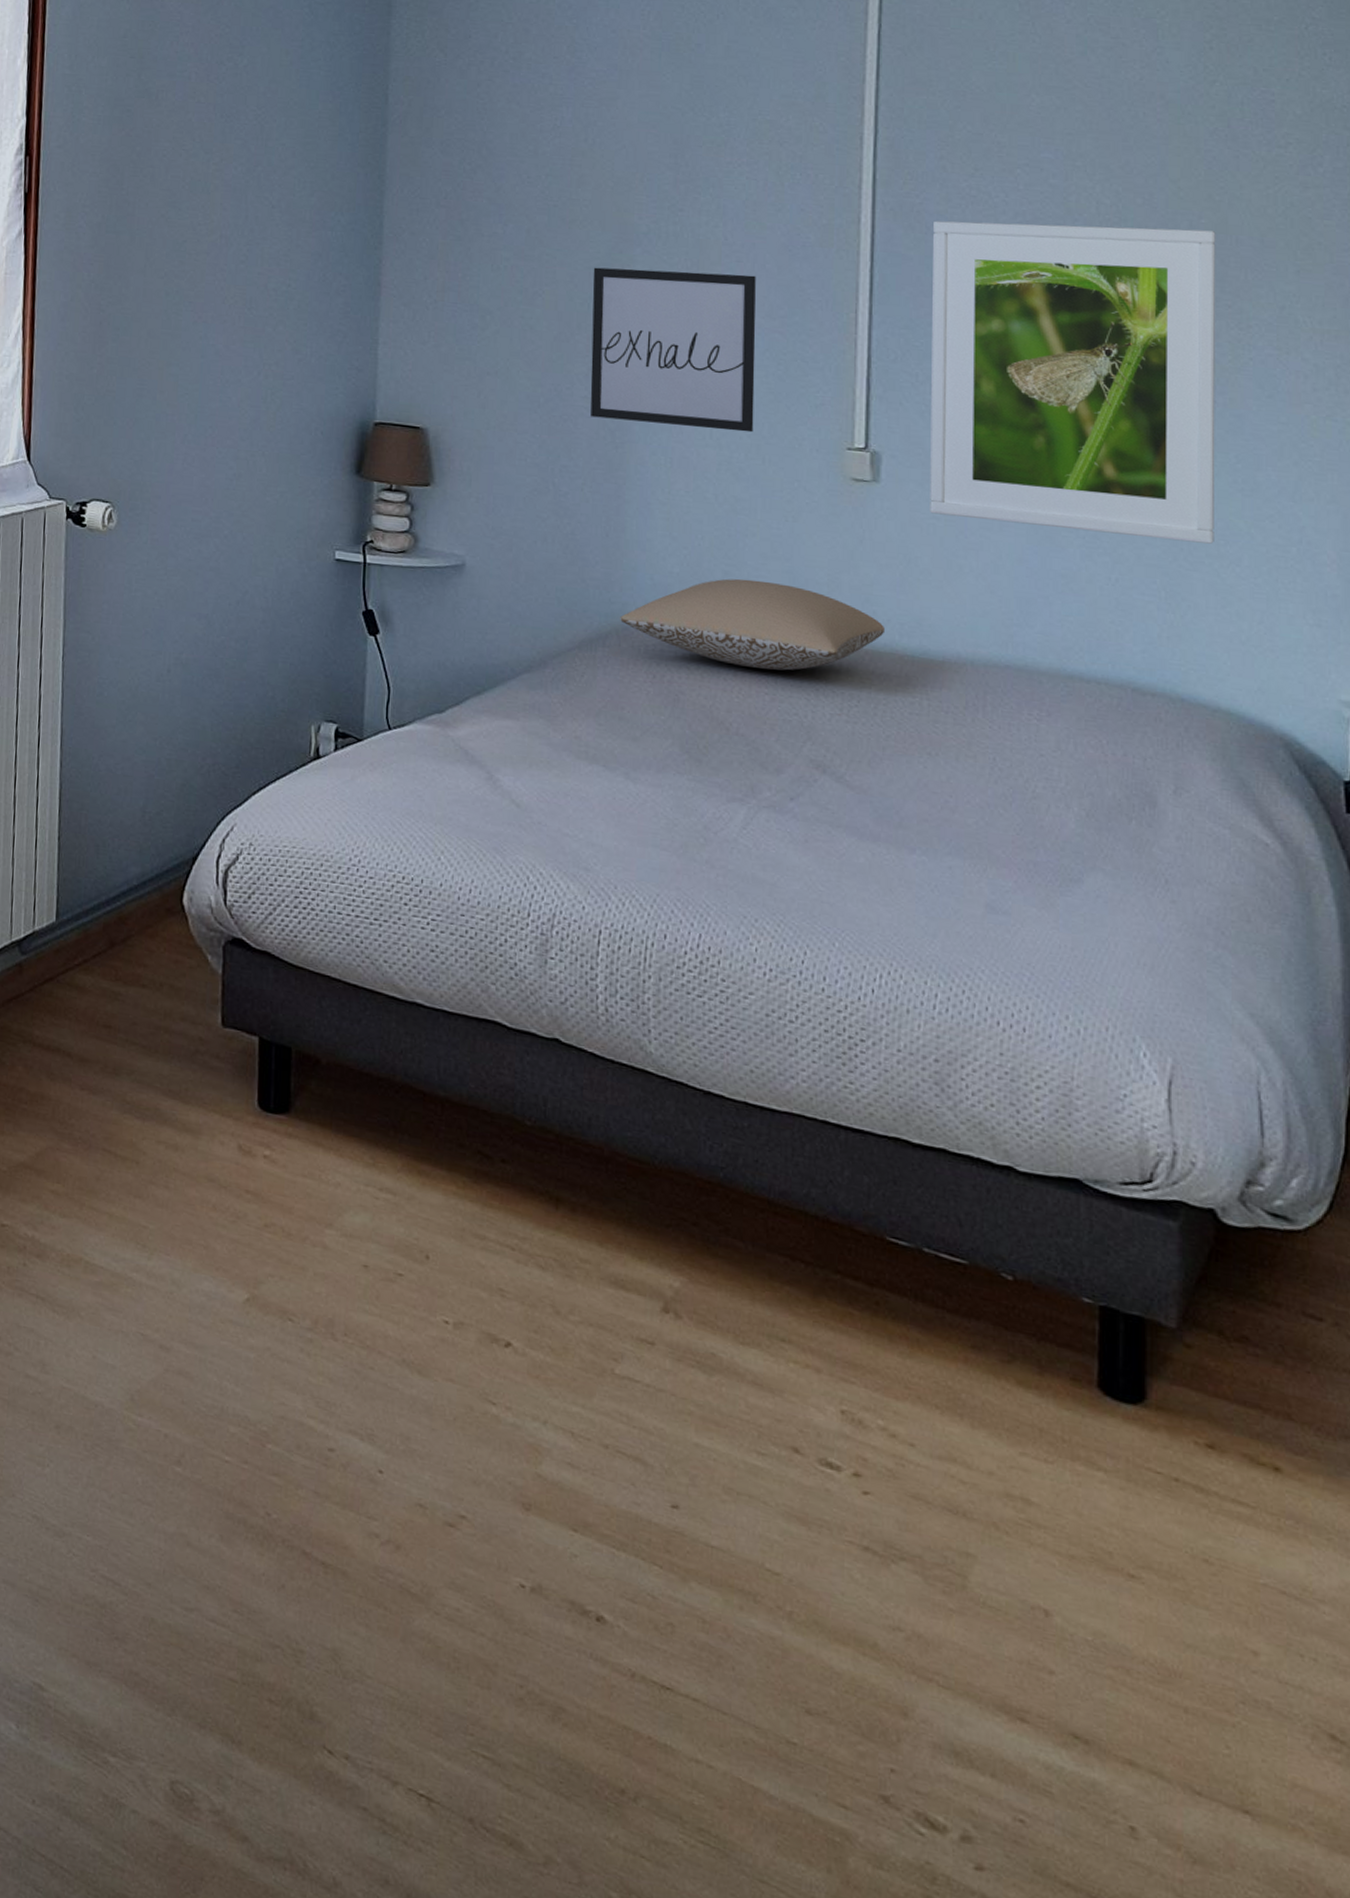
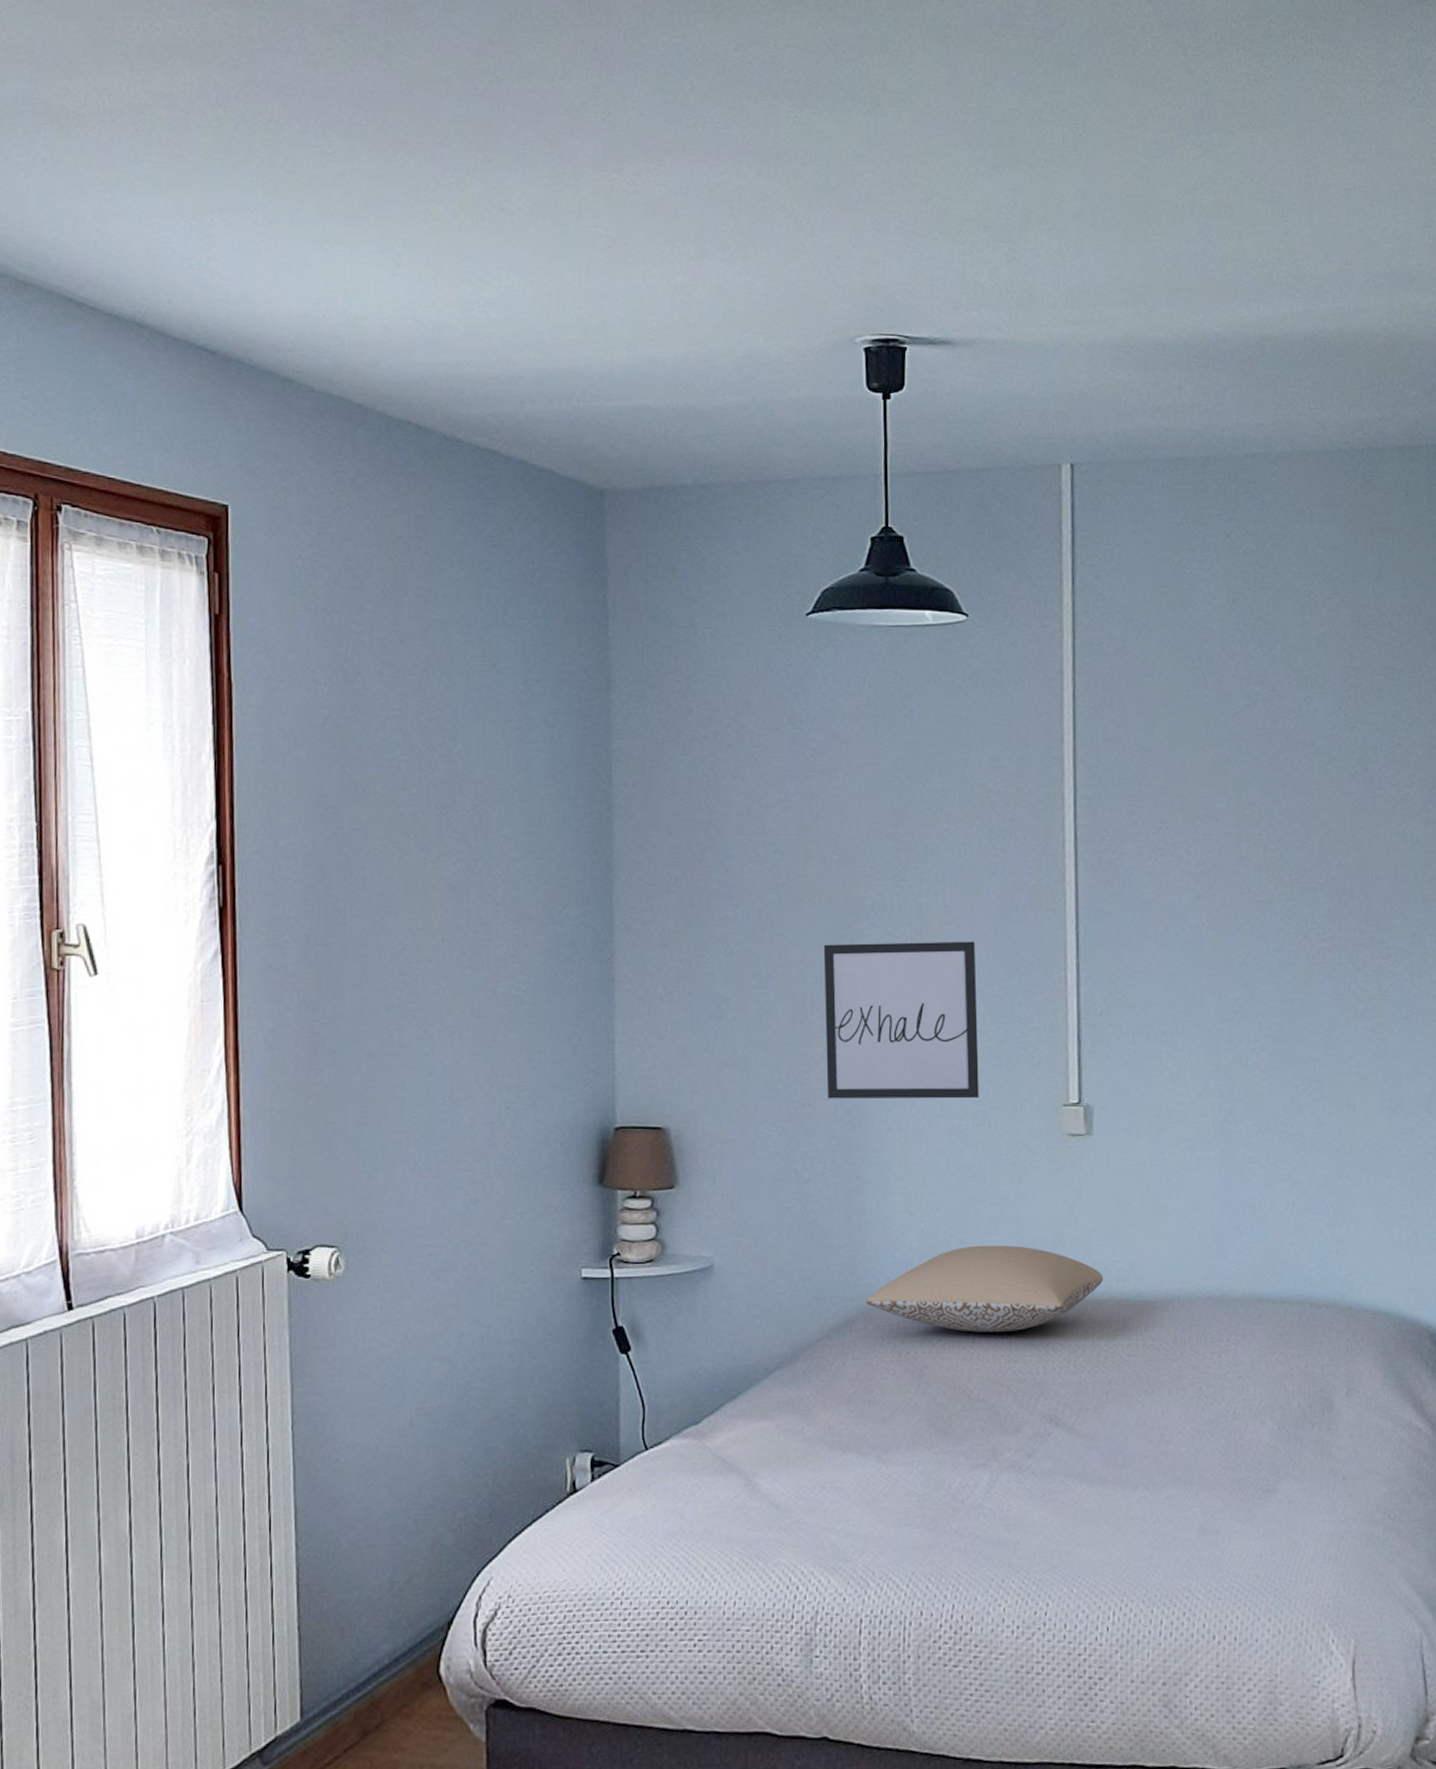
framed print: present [930,220,1216,544] -> none [1129,868,1369,1161]

